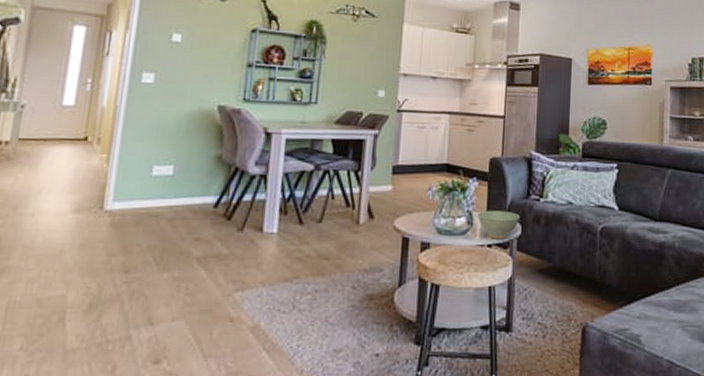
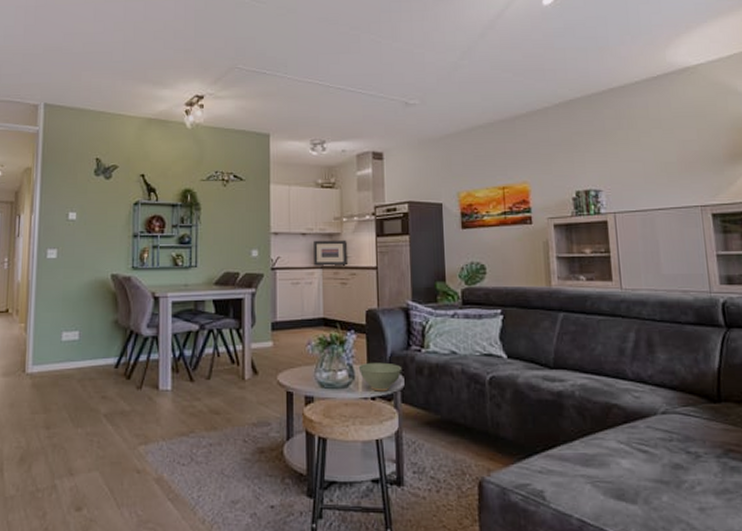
picture frame: none [442,84,477,113] -> present [314,240,347,266]

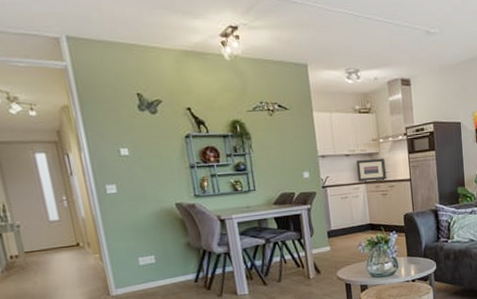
bowl: present [358,362,403,392] -> none [400,253,434,275]

